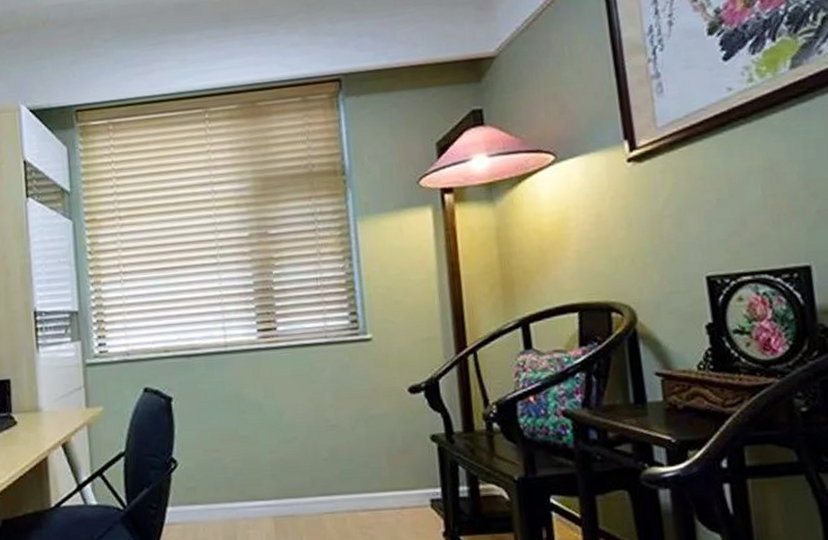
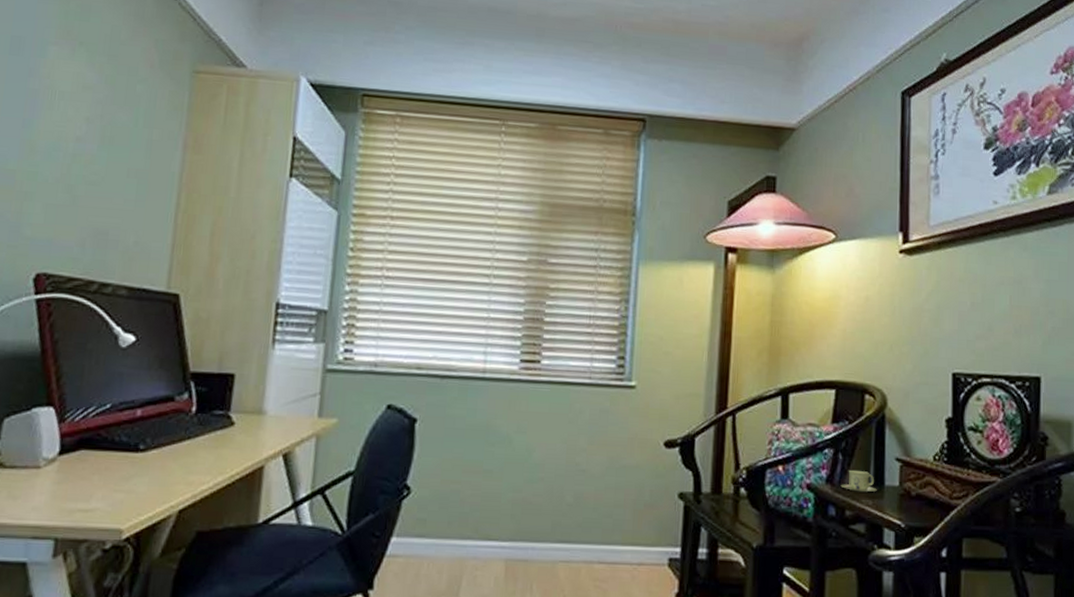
cup and saucer: none [598,390,639,414] -> present [840,469,877,494]

